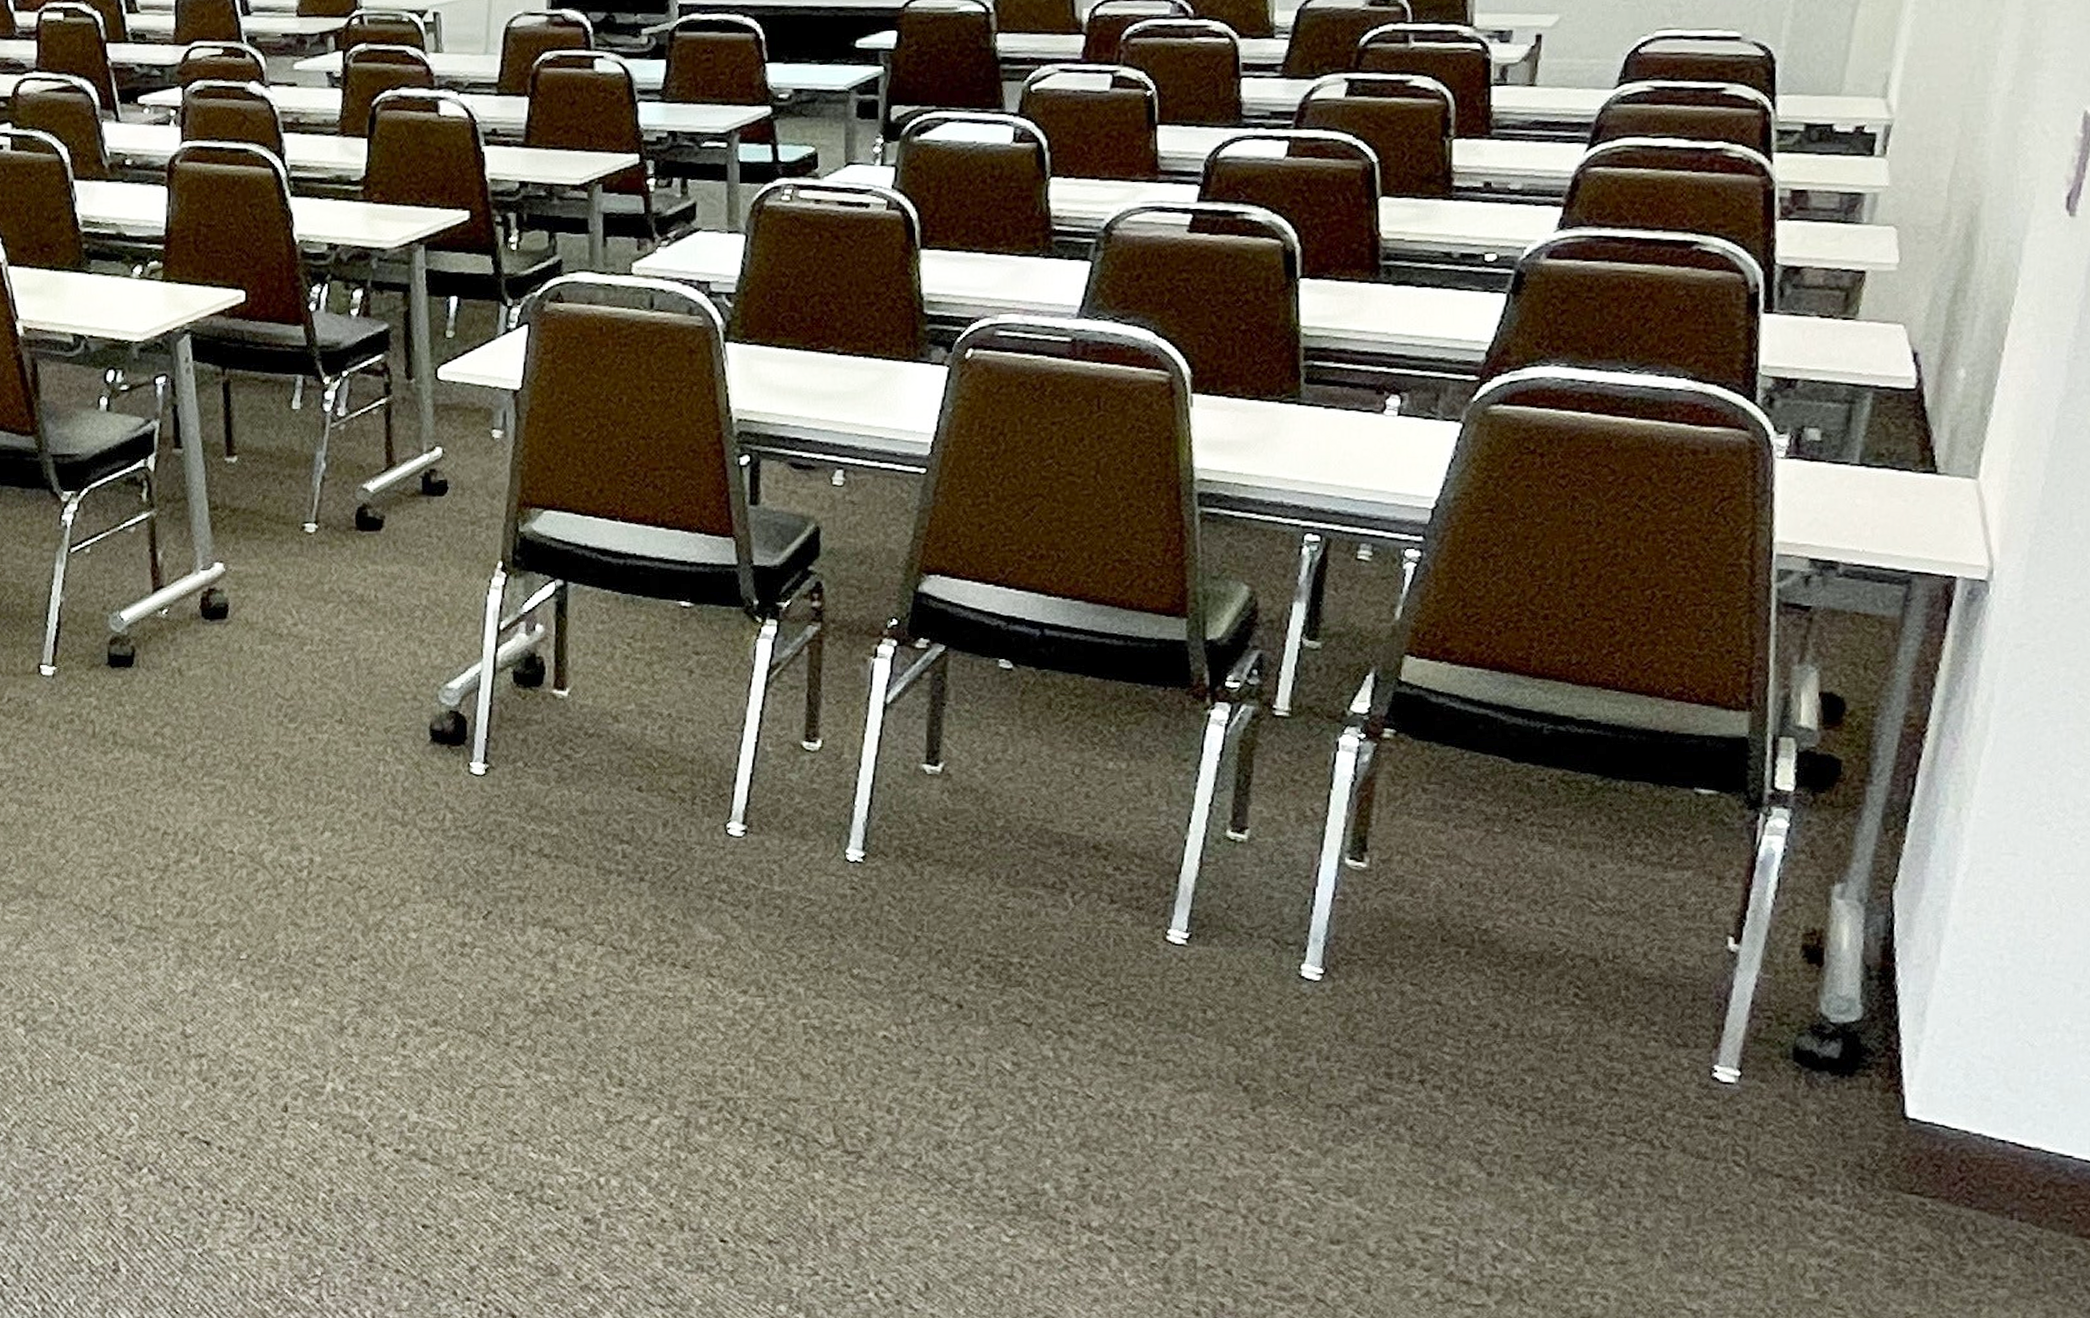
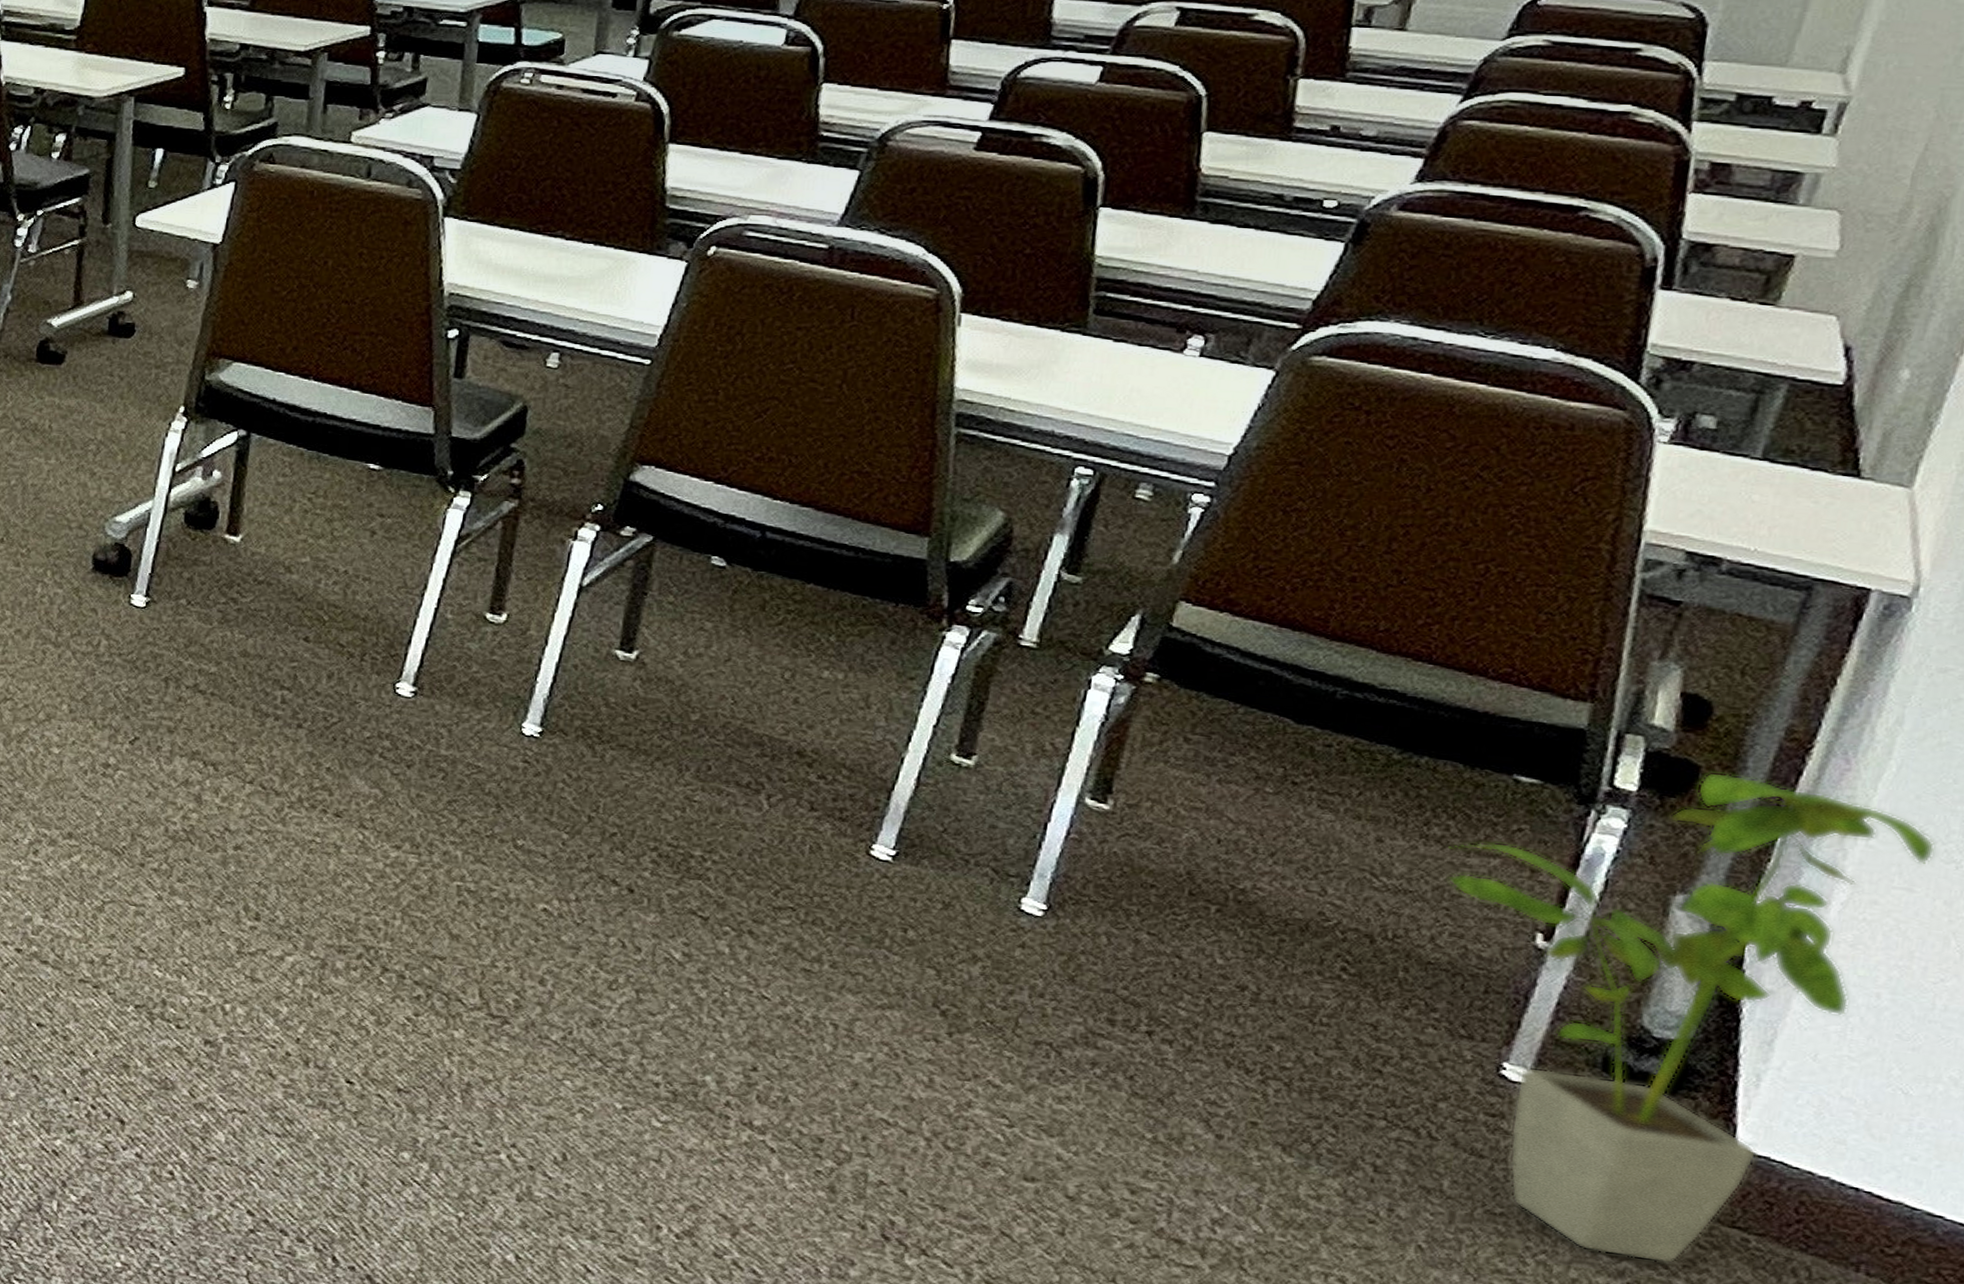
house plant: none [1649,764,2031,1237] -> present [1448,772,1936,1264]

